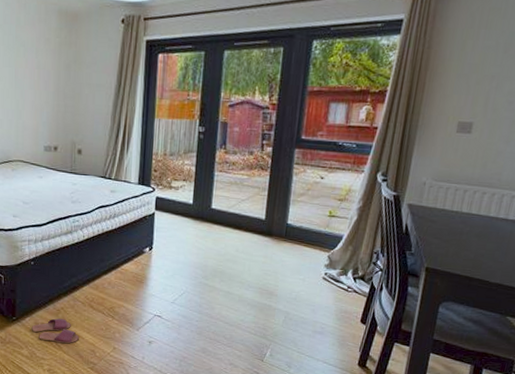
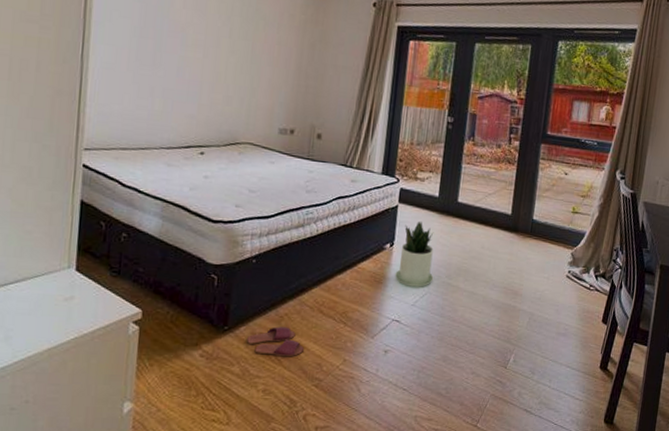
planter: none [155,226,191,287] -> present [395,221,434,287]

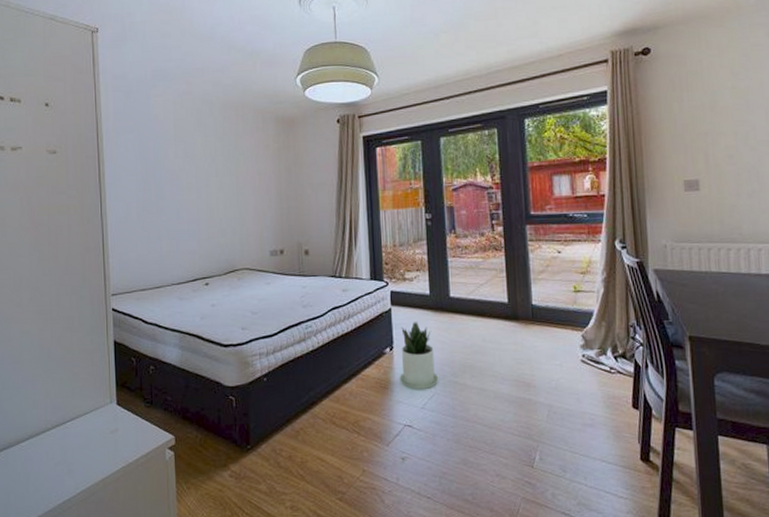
slippers: present [247,326,304,357] -> none [269,441,323,472]

